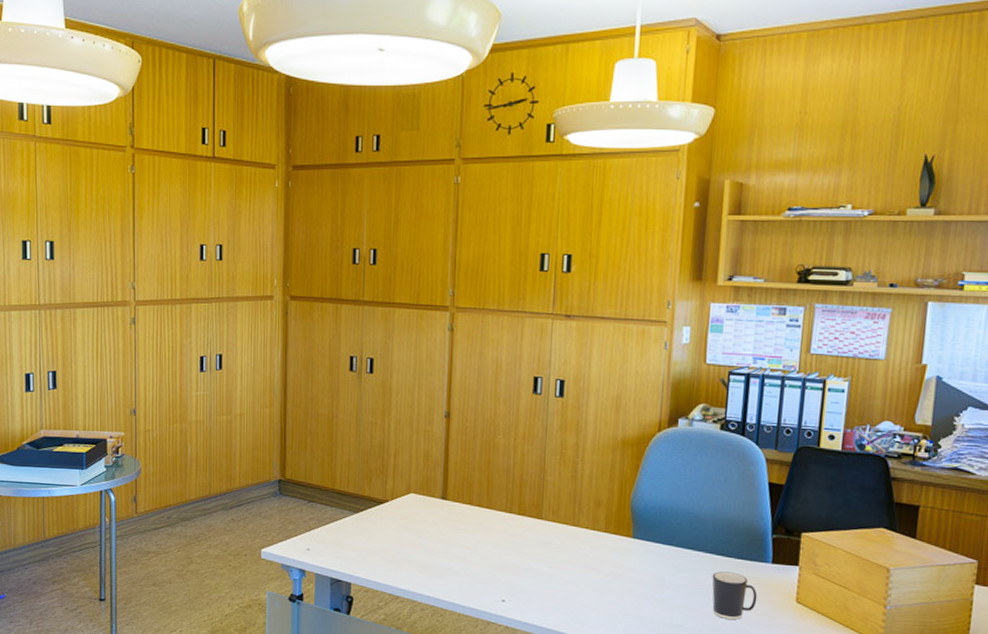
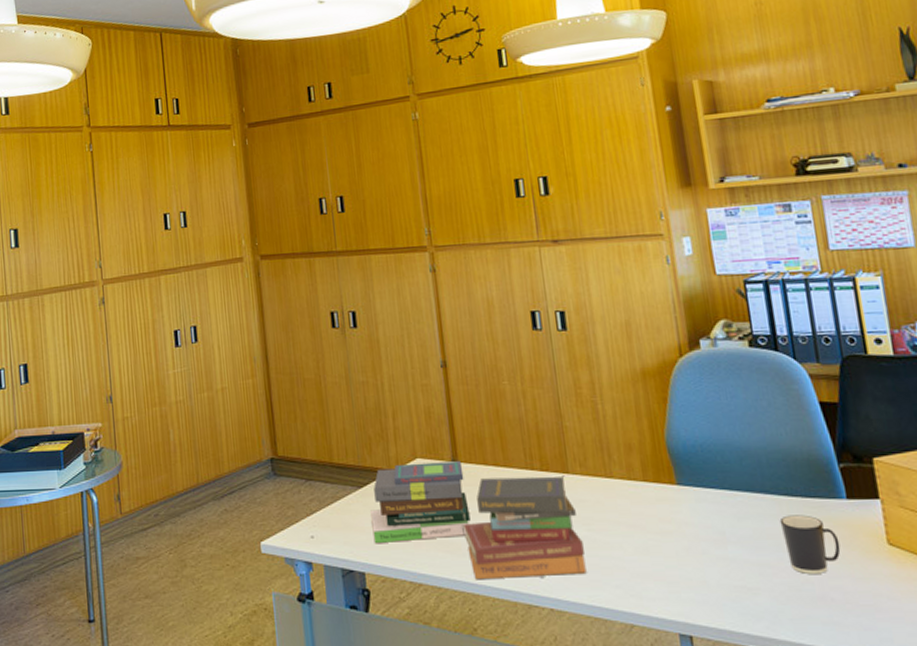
books: none [362,497,450,562] -> present [370,461,471,544]
books: none [443,516,543,601] -> present [464,476,587,580]

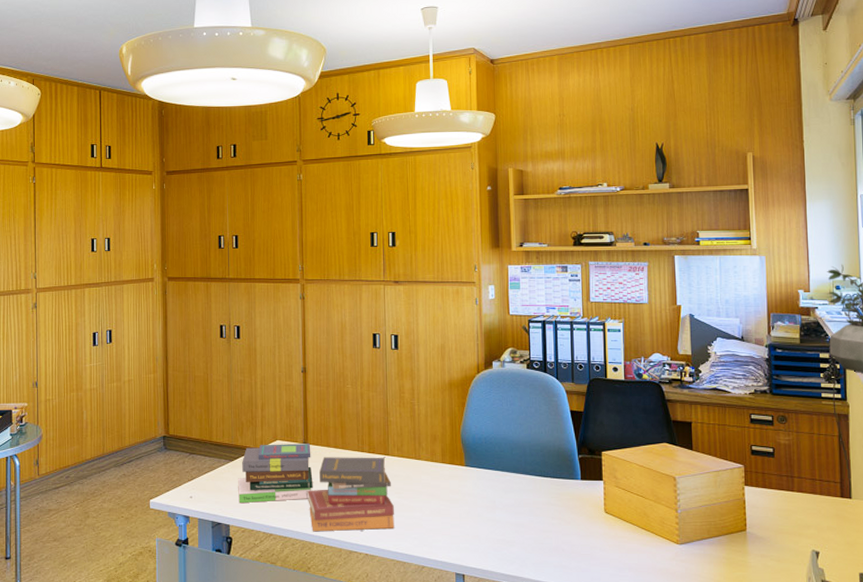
mug: present [779,514,841,574] -> none [534,490,573,532]

